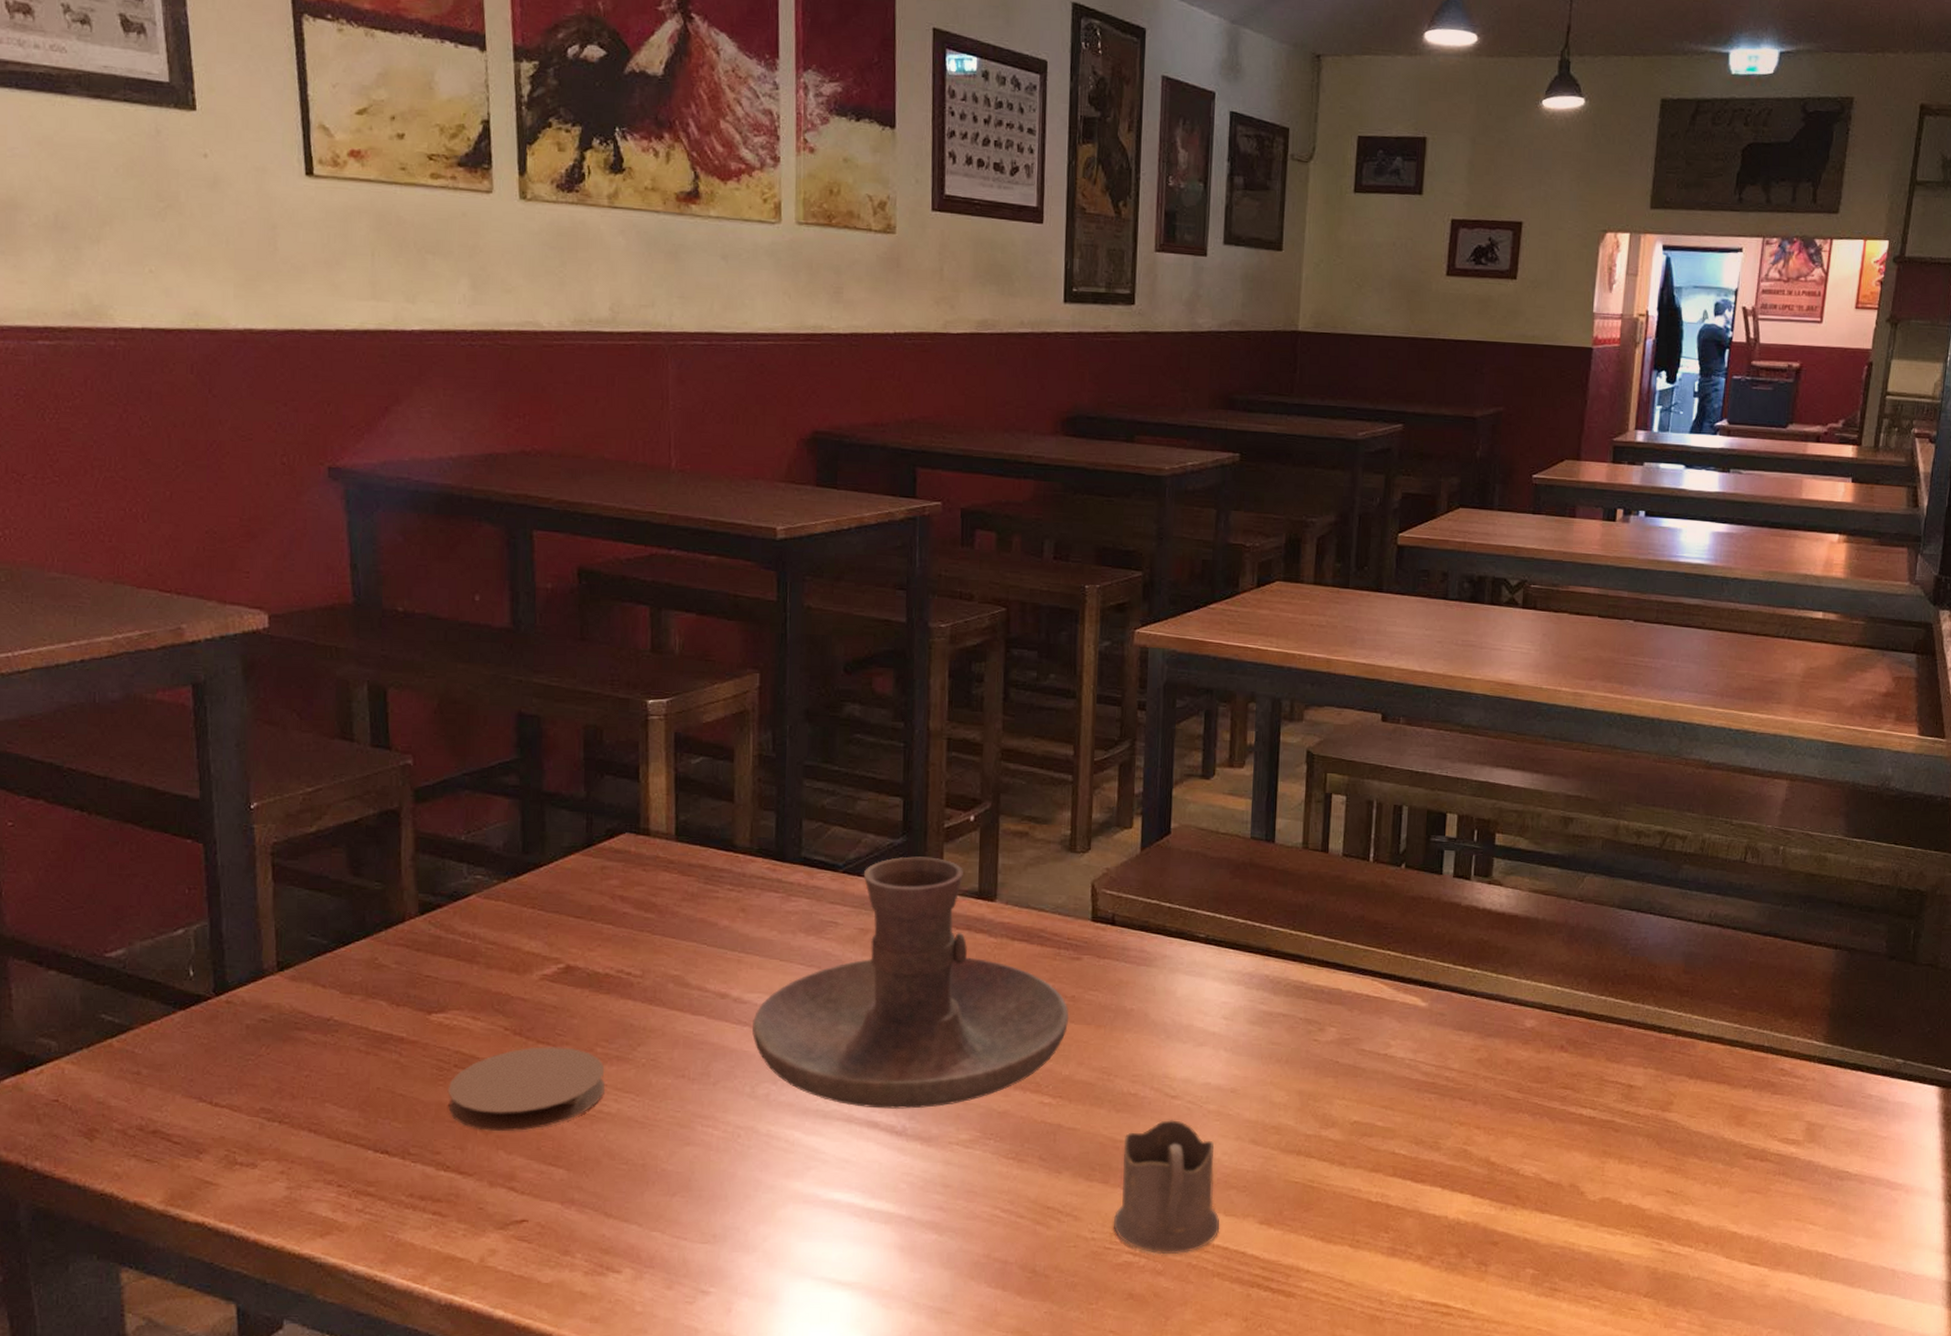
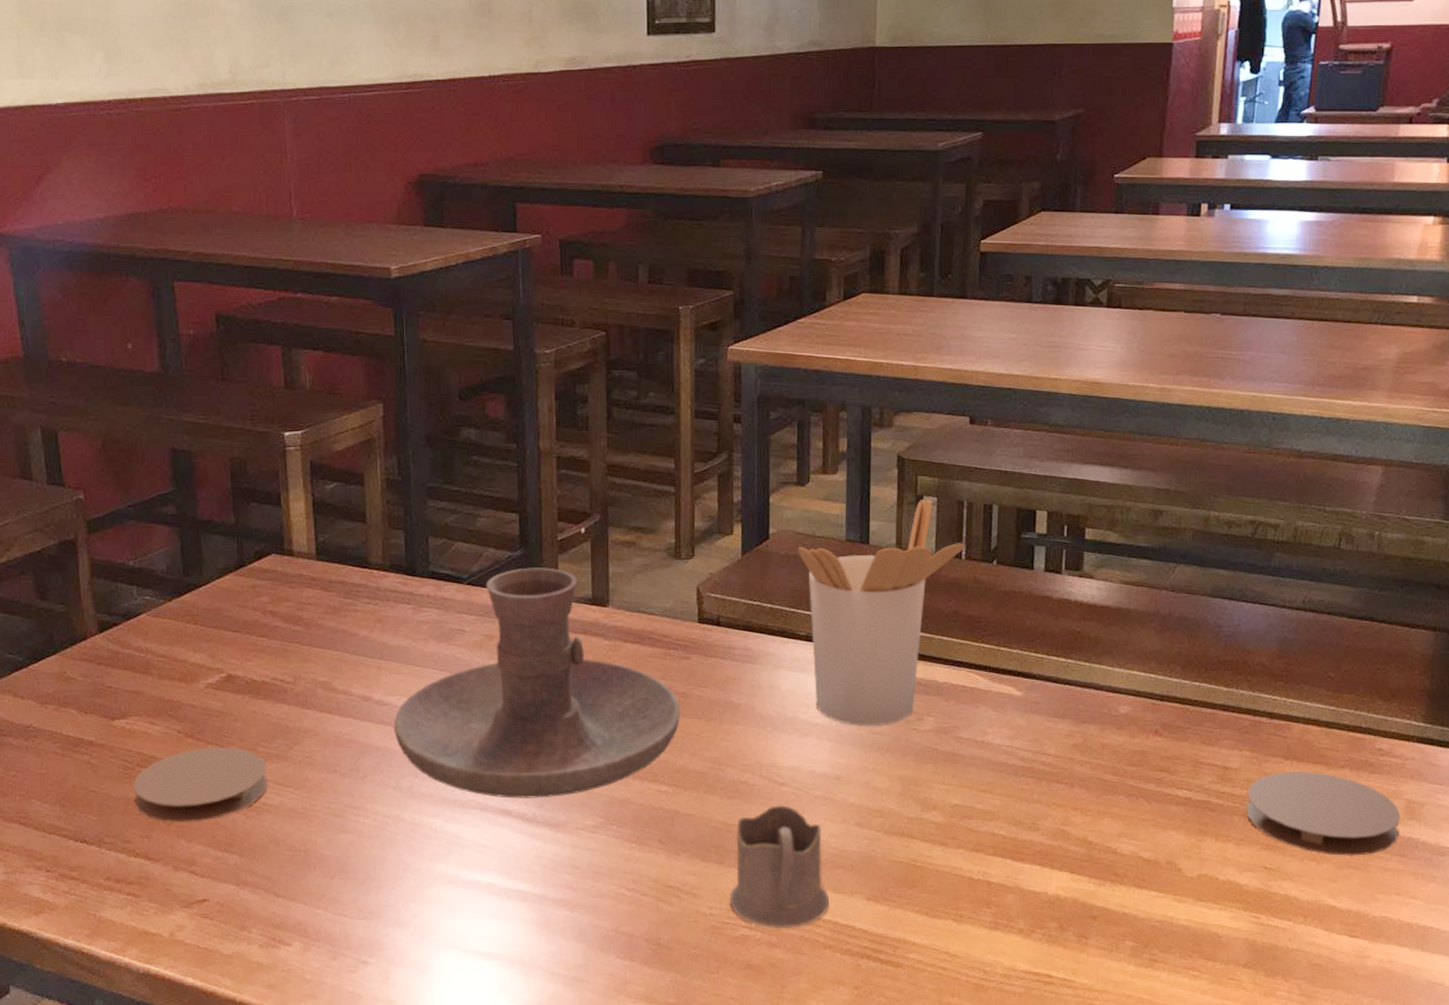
utensil holder: none [1199,797,1373,1036] -> present [797,498,965,726]
coaster: none [1649,1090,1802,1180] -> present [1245,771,1401,857]

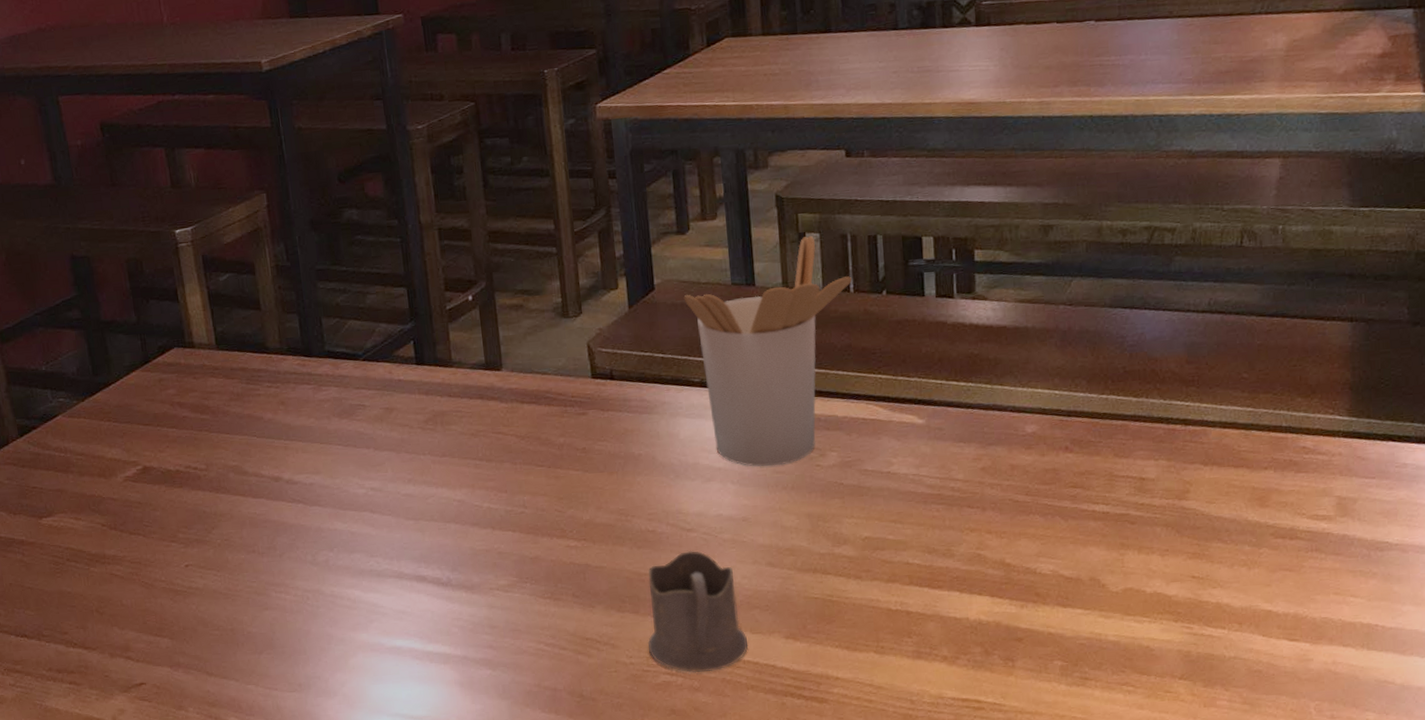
coaster: present [133,746,267,823] -> none [64,535,191,612]
candle holder: present [394,567,681,798] -> none [305,337,583,565]
coaster: present [1245,771,1401,857] -> none [1167,475,1333,559]

